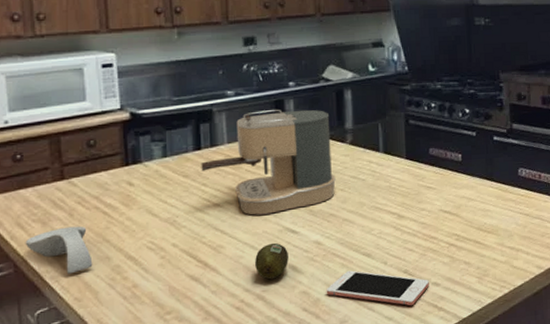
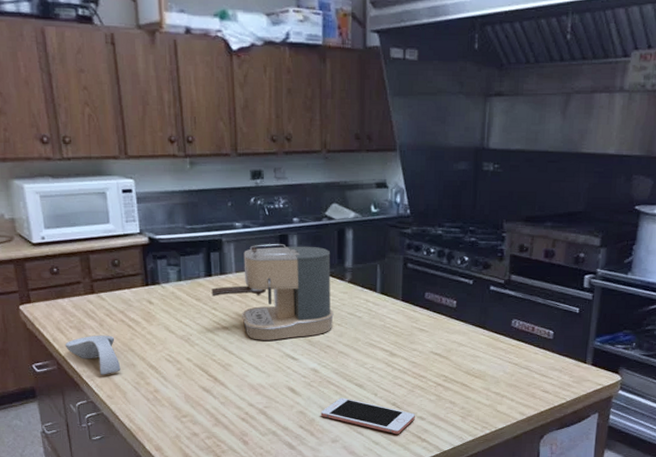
fruit: present [255,242,289,280] -> none [259,366,288,398]

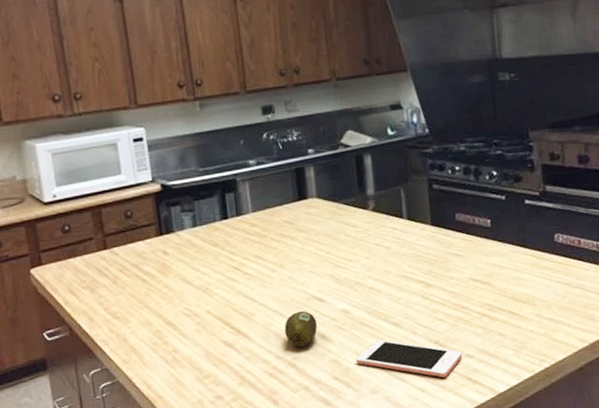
spoon rest: present [65,335,121,375] -> none [77,292,137,338]
coffee maker: present [212,244,334,340] -> none [228,176,360,283]
fruit: none [259,366,288,398] -> present [285,310,317,347]

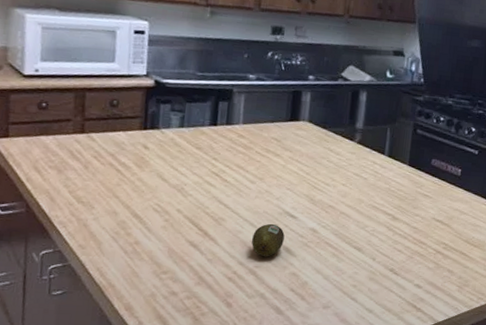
cell phone: present [356,340,462,378] -> none [314,260,412,303]

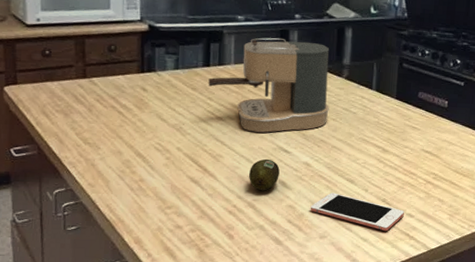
coffee maker: none [214,98,343,196] -> present [208,37,330,133]
cell phone: none [314,260,412,303] -> present [310,192,404,232]

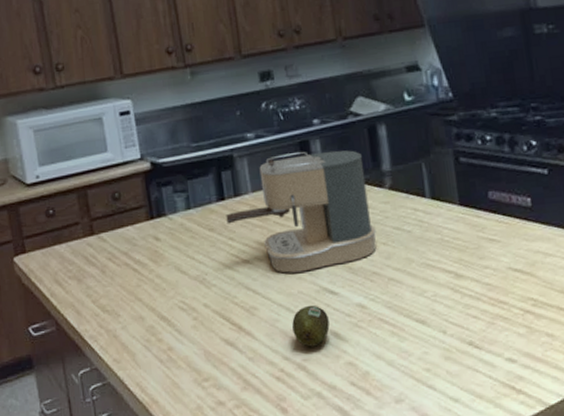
cell phone: present [310,192,404,232] -> none [375,339,503,386]

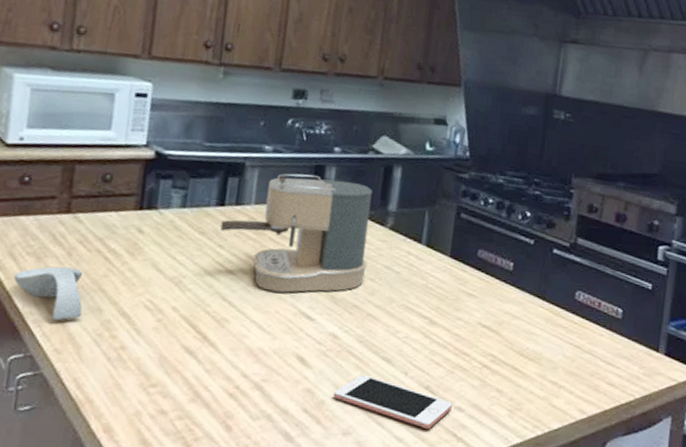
spoon rest: none [63,283,128,334] -> present [13,266,84,321]
fruit: present [292,305,330,347] -> none [259,326,299,369]
cell phone: none [375,339,503,386] -> present [333,374,452,430]

